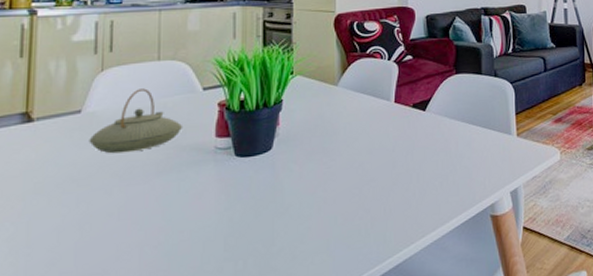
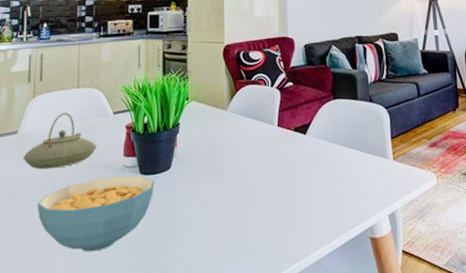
cereal bowl: none [108,158,253,244] -> present [37,175,155,252]

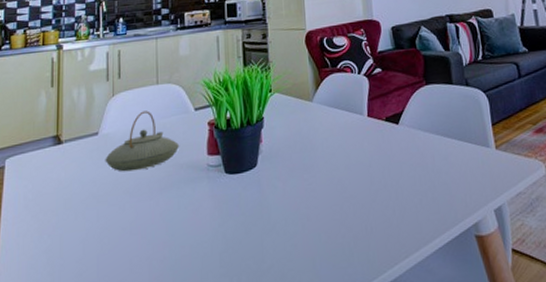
cereal bowl: present [37,175,155,252] -> none [121,175,241,259]

